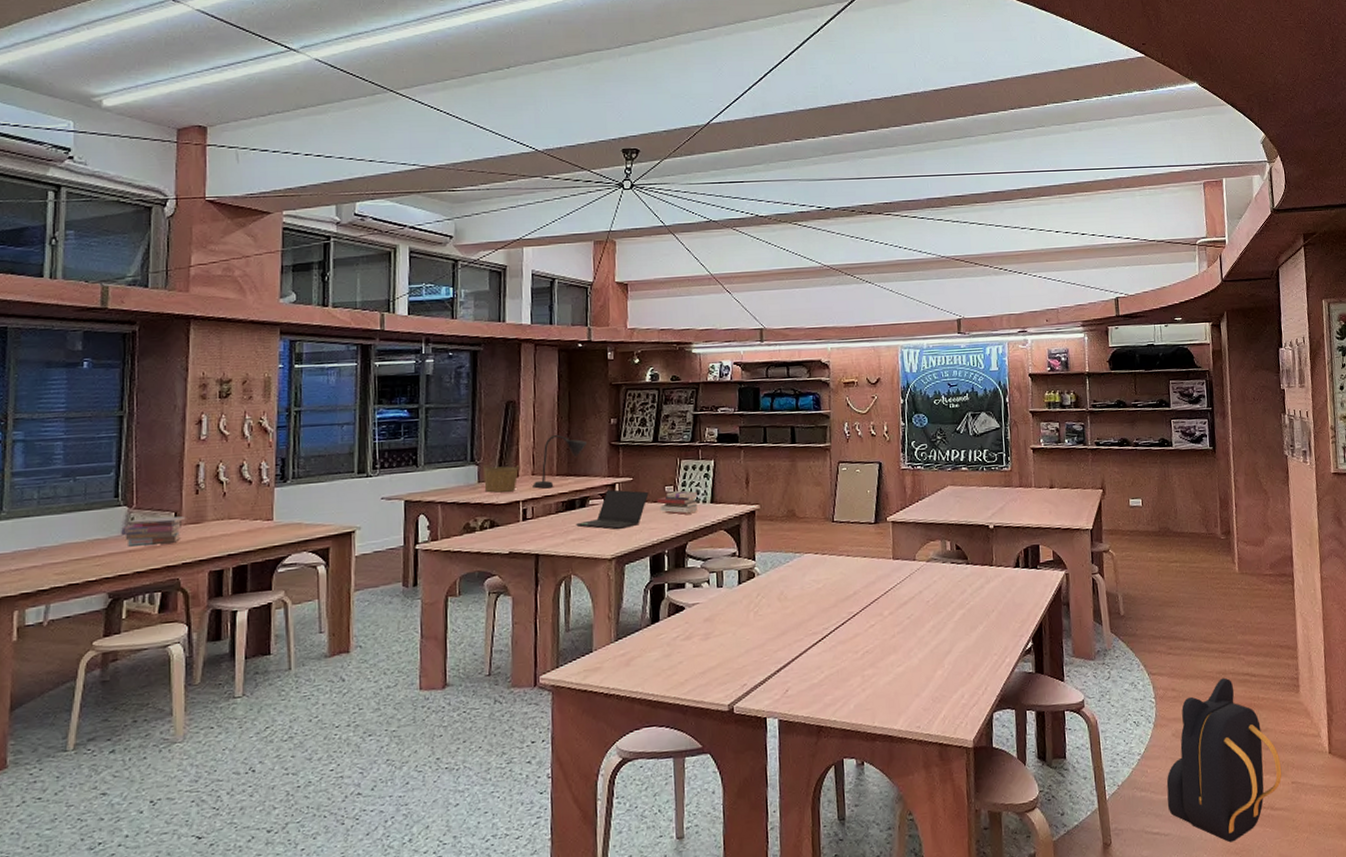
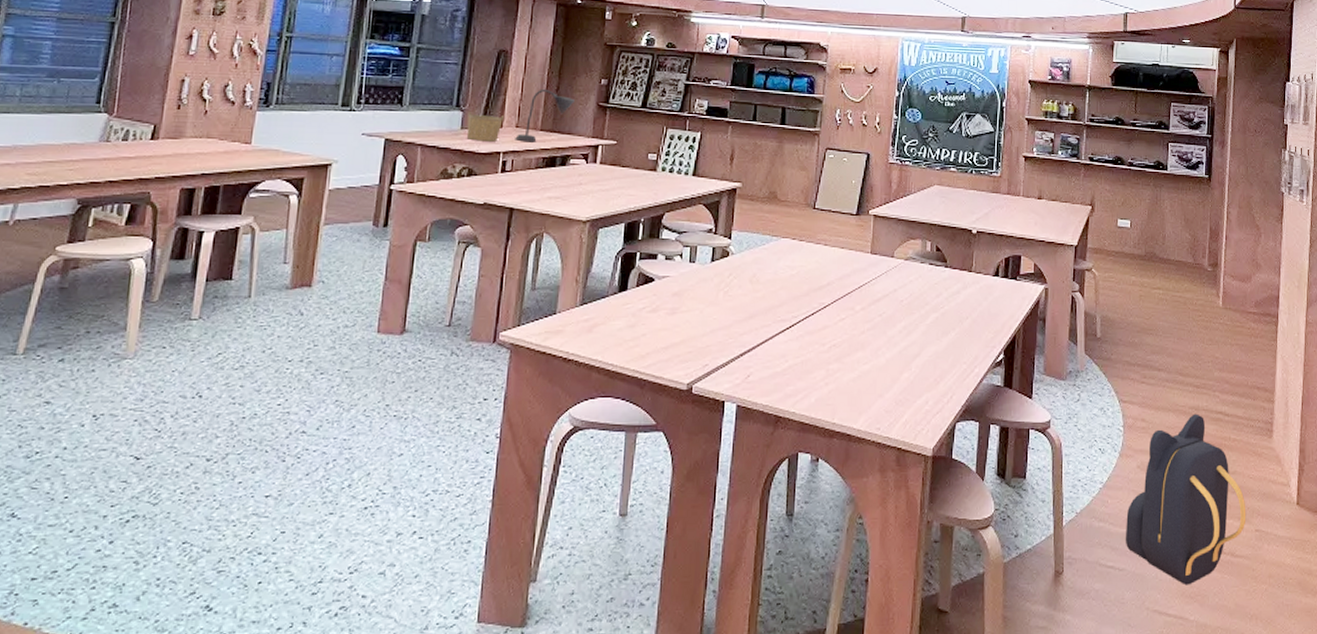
books: present [121,516,186,547] -> none [98,127,165,155]
laptop: present [576,489,649,530] -> none [554,151,631,193]
books: present [656,490,699,515] -> none [638,160,680,184]

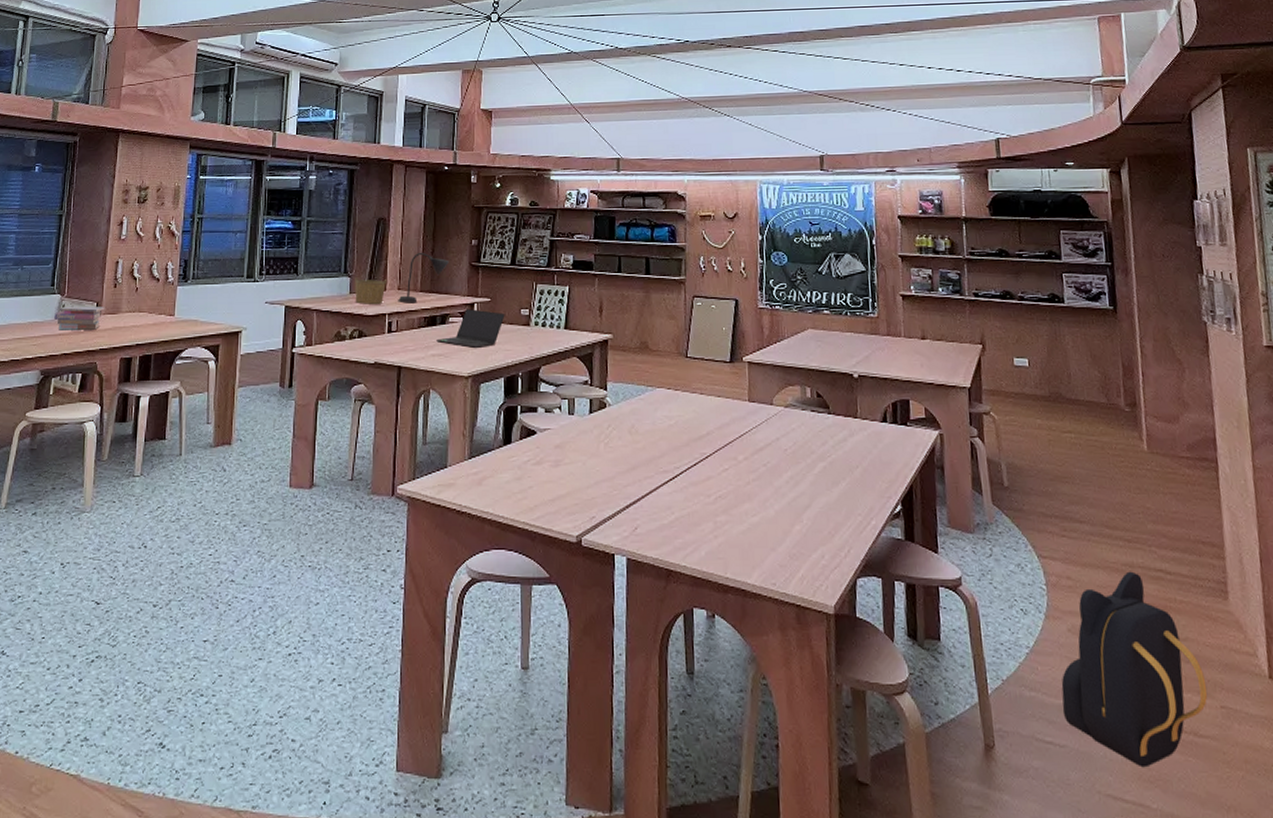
books: none [98,127,165,155] -> present [54,306,105,330]
laptop: none [554,151,631,193] -> present [436,309,505,349]

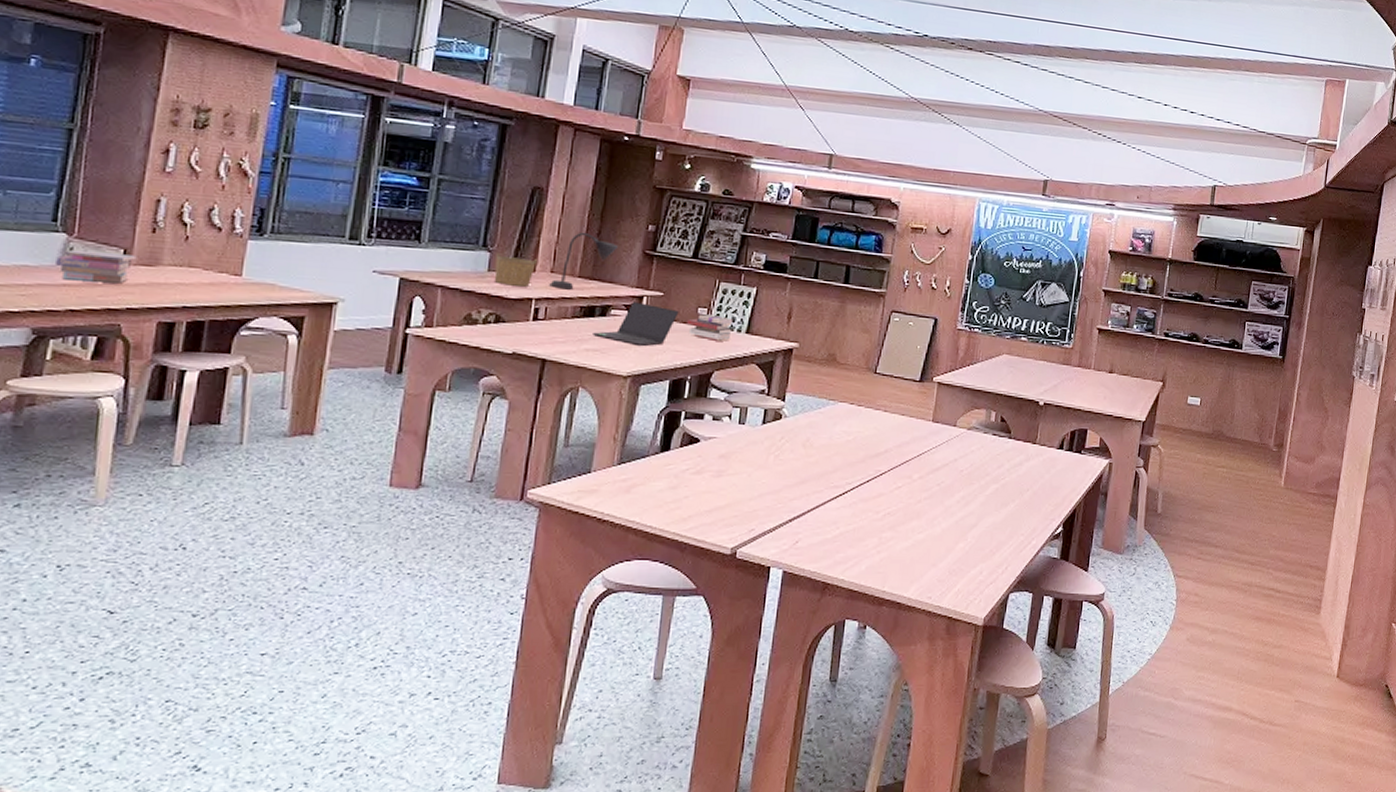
books: none [512,315,552,338] -> present [686,314,733,342]
backpack: present [1061,571,1208,768] -> none [1168,589,1289,752]

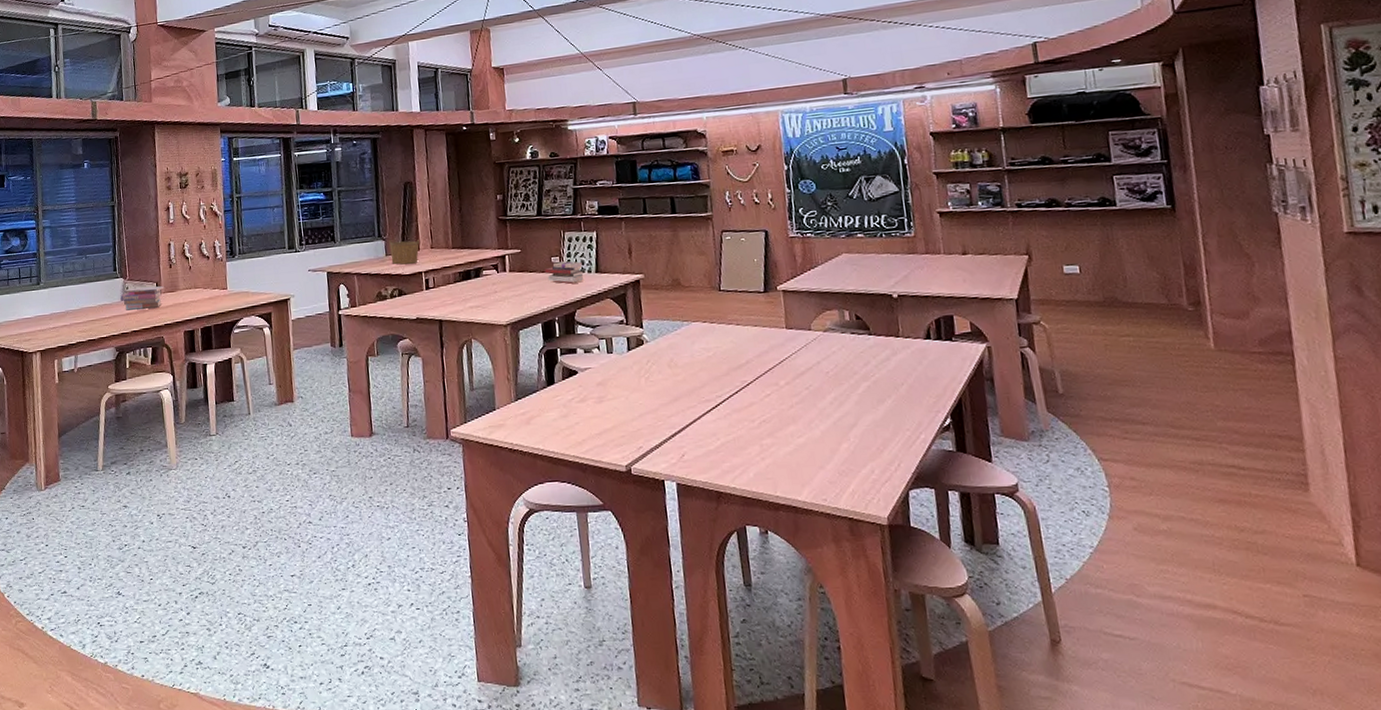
desk lamp: present [549,232,618,290] -> none [432,211,477,261]
laptop: present [593,302,679,347] -> none [473,261,537,298]

